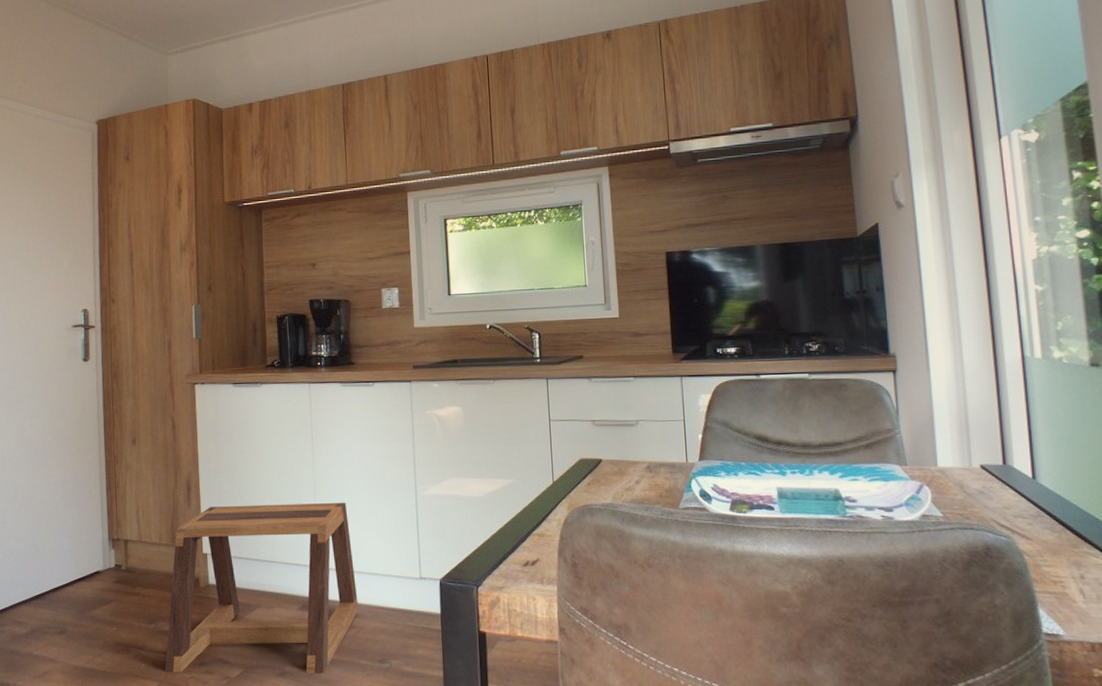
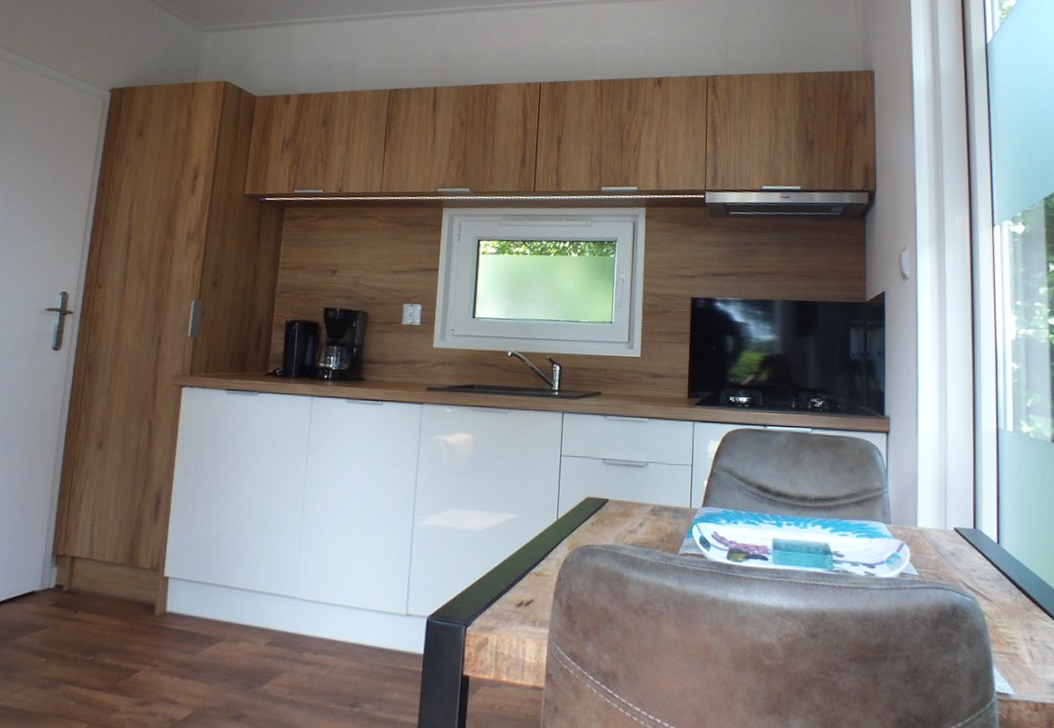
stool: present [165,502,359,673] -> none [97,524,336,718]

